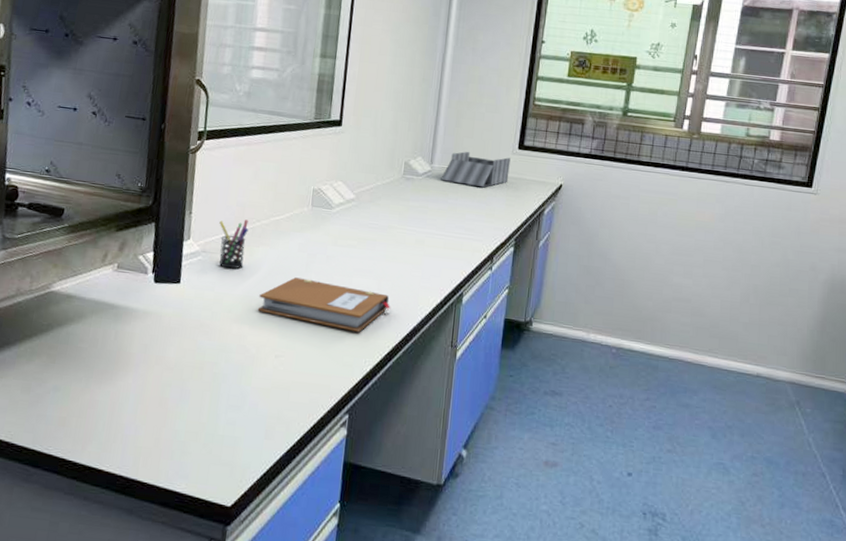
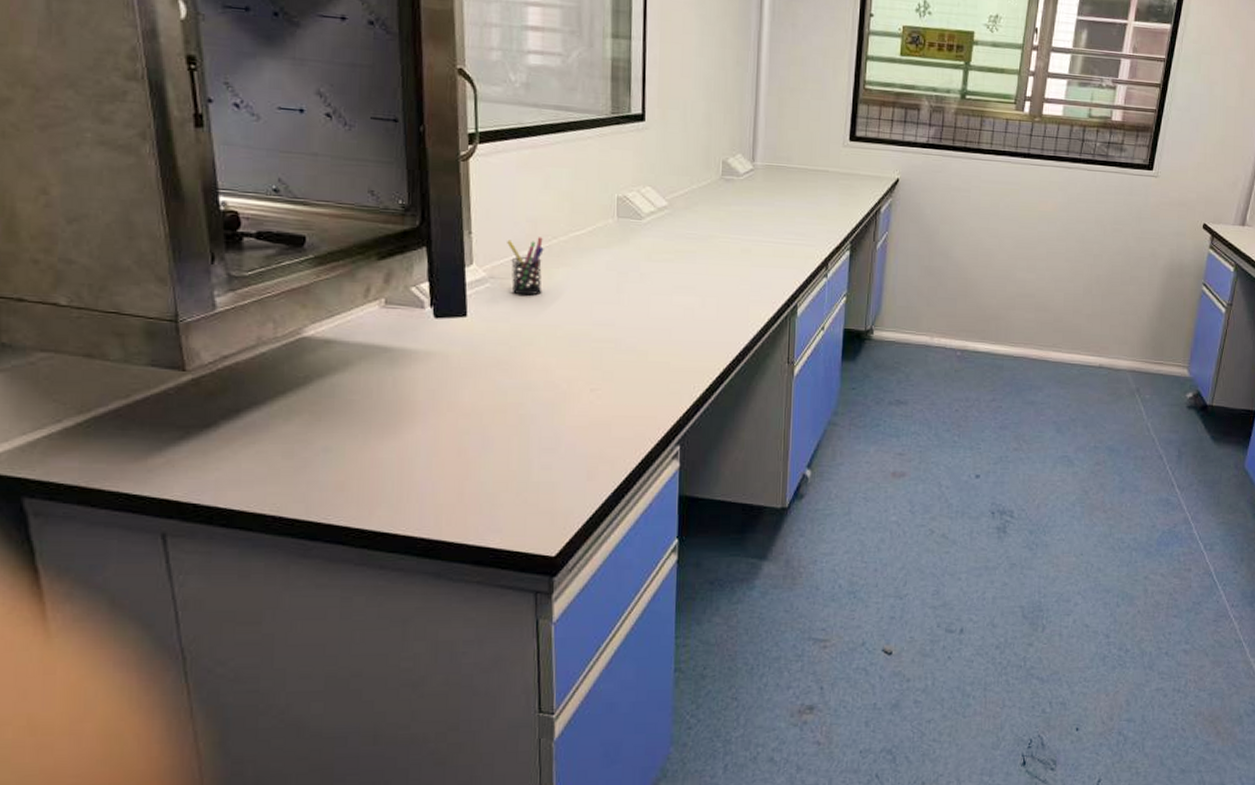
notebook: present [257,277,391,332] -> none [564,300,719,355]
desk organizer: present [441,151,510,188] -> none [765,145,841,186]

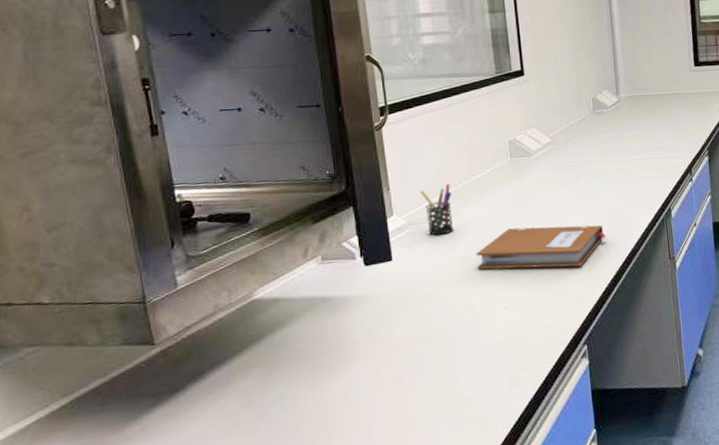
notebook: none [564,300,719,355] -> present [476,225,607,270]

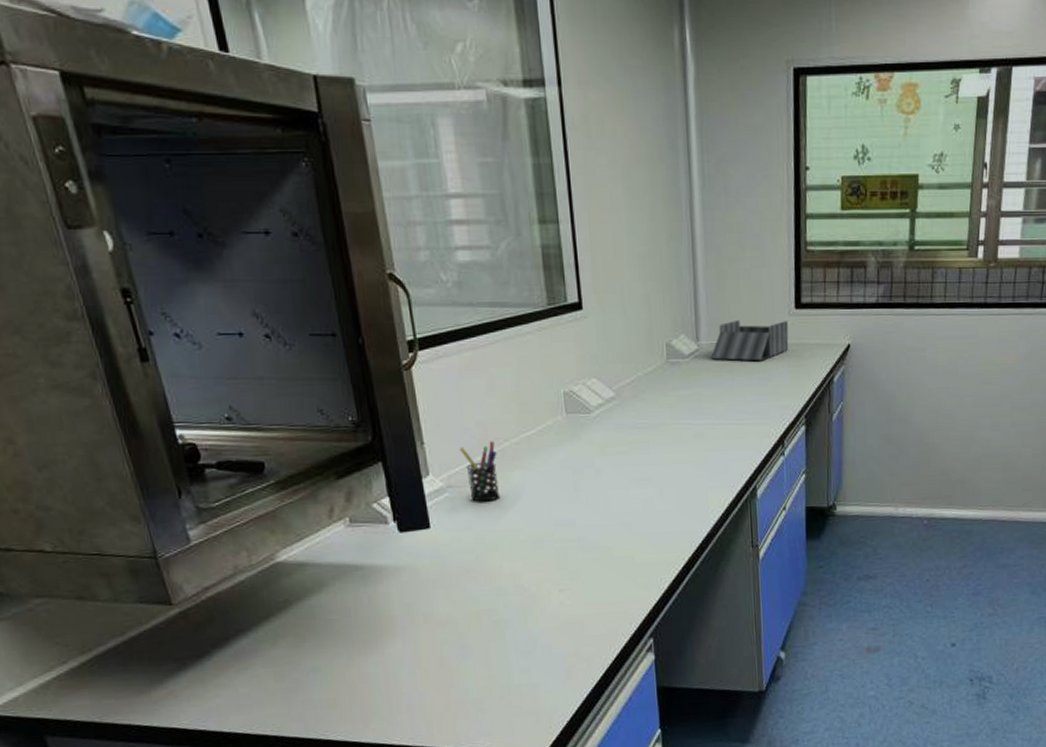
notebook: present [476,225,607,270] -> none [526,498,679,549]
desk organizer: none [629,76,691,109] -> present [711,319,789,361]

